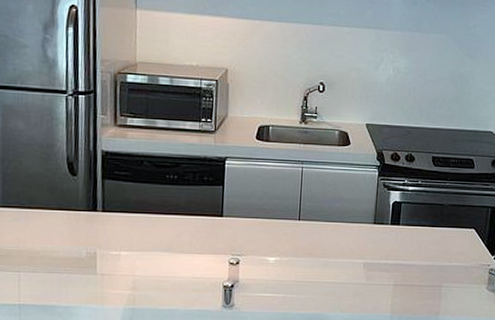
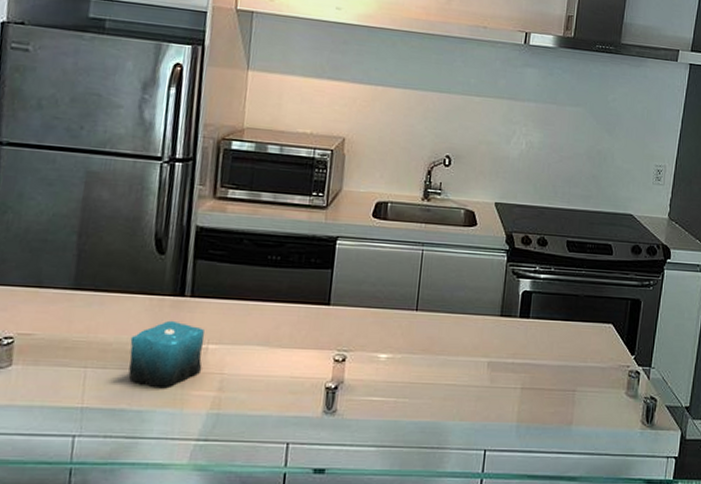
candle: none [54,231,117,289] -> present [128,320,205,389]

